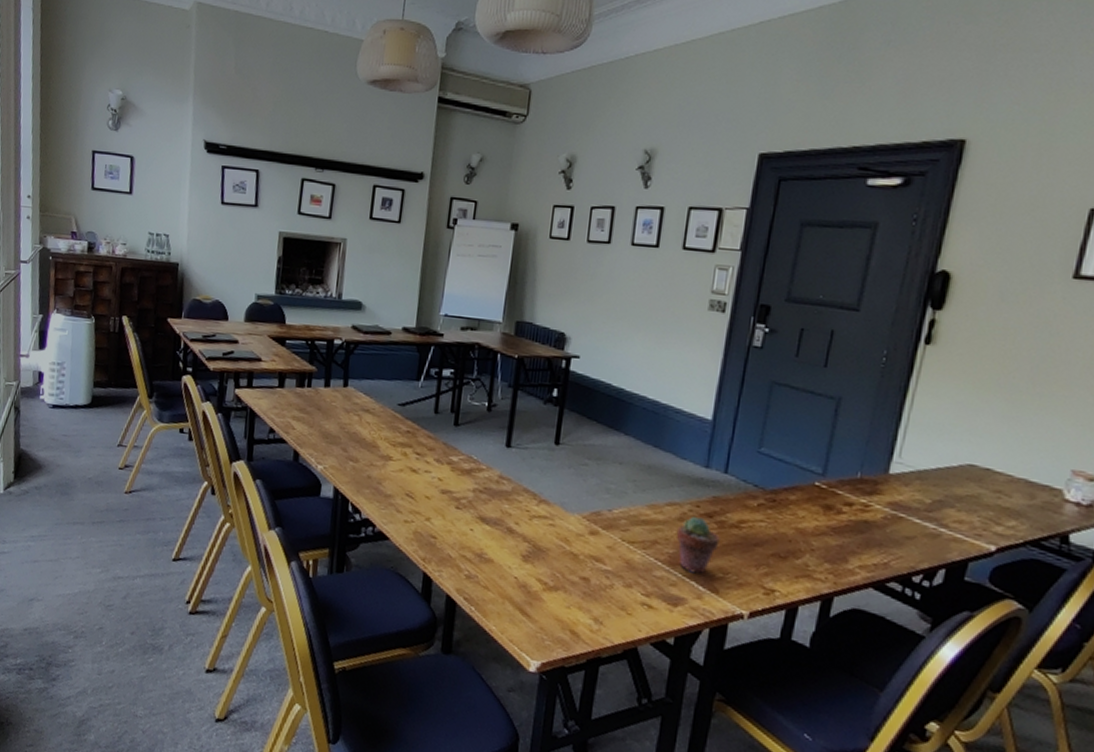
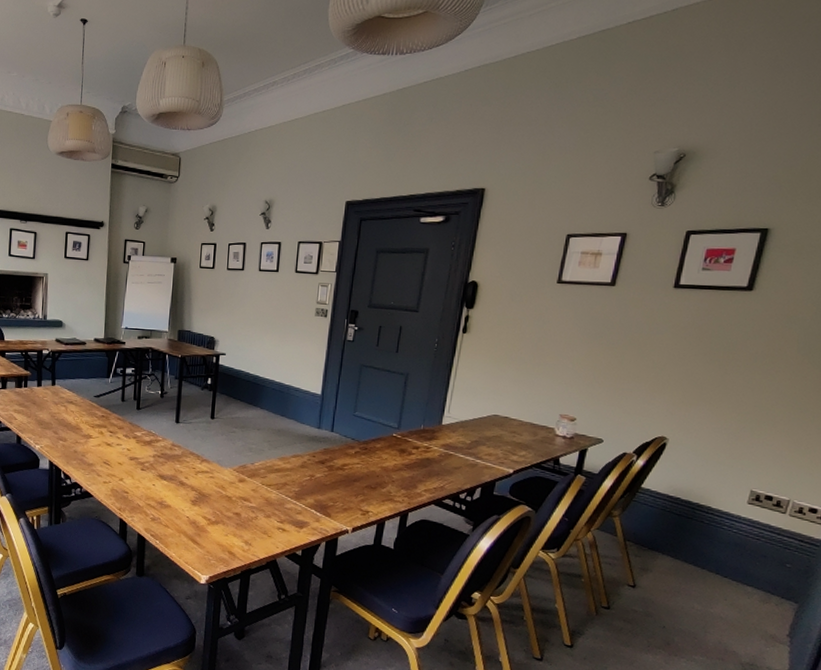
potted succulent: present [676,515,720,574] -> none [299,463,330,504]

